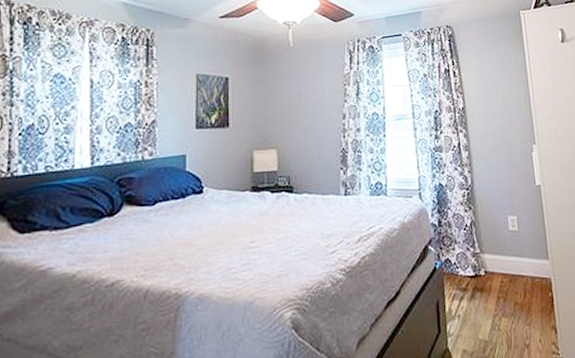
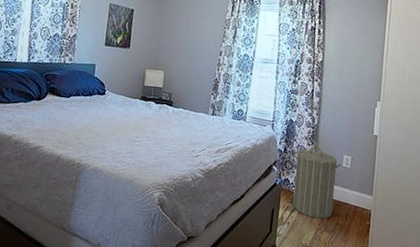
laundry hamper: none [449,212,508,303] -> present [292,146,342,219]

